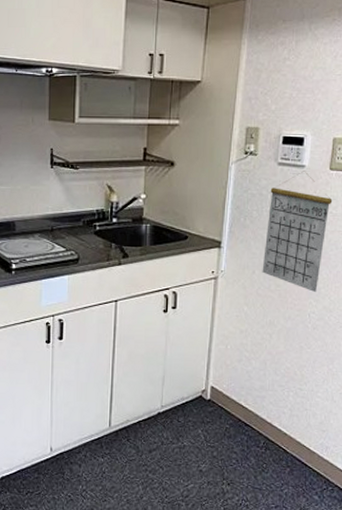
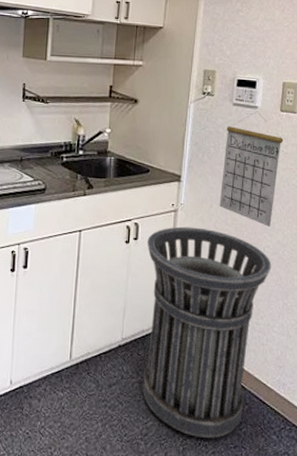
trash can: none [183,294,317,499] -> present [143,226,272,438]

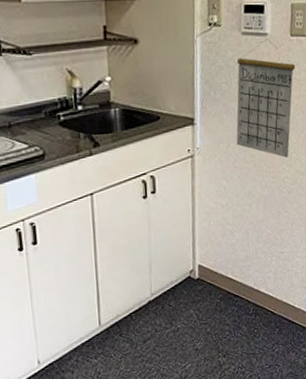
trash can: present [143,226,272,438] -> none [166,169,292,368]

